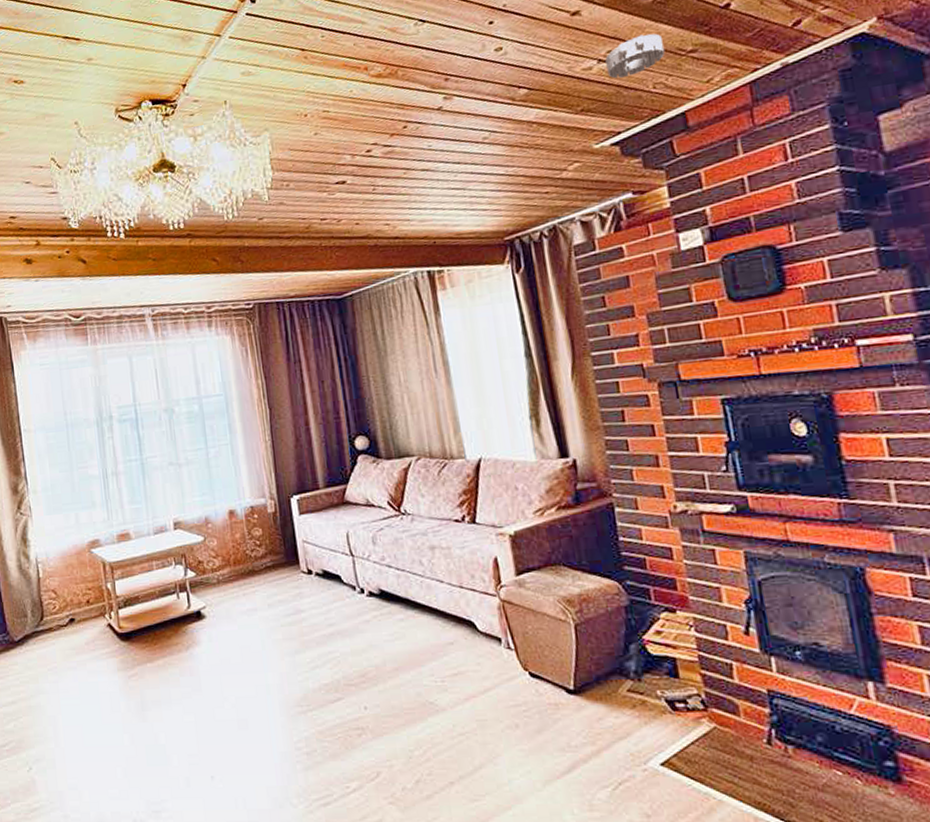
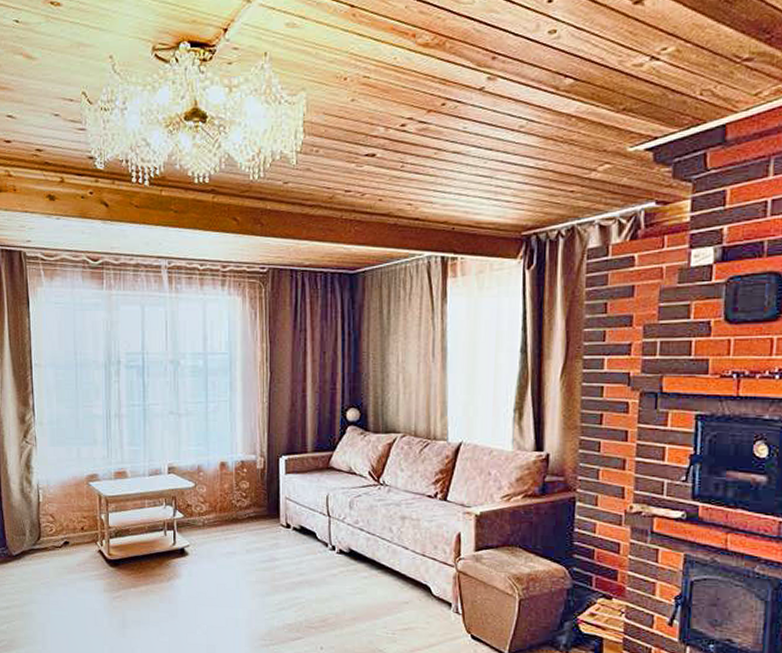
smoke detector: present [605,33,665,79] -> none [657,35,721,79]

